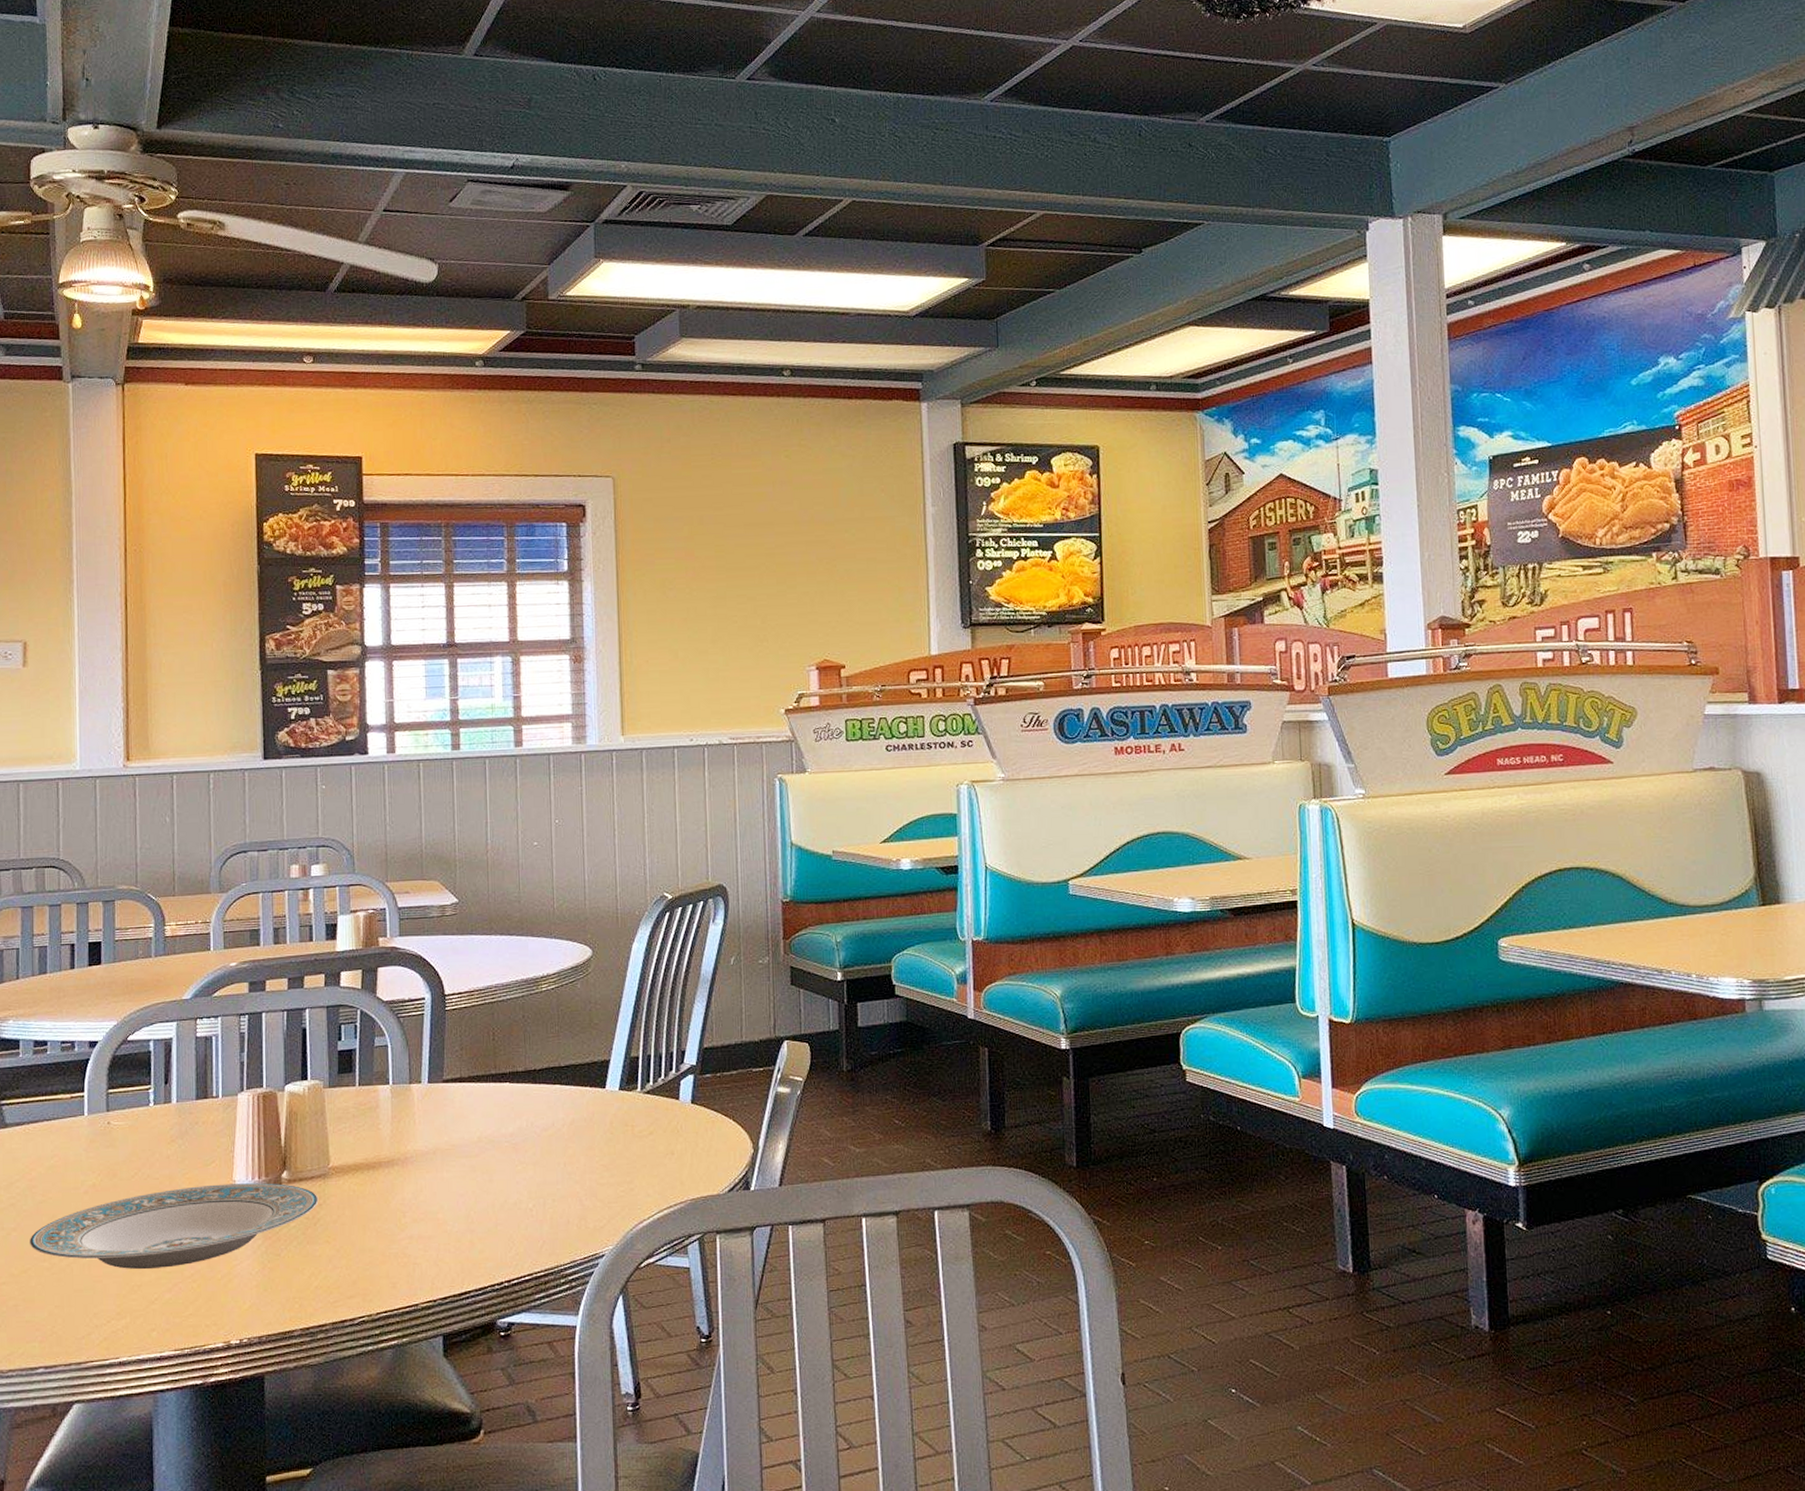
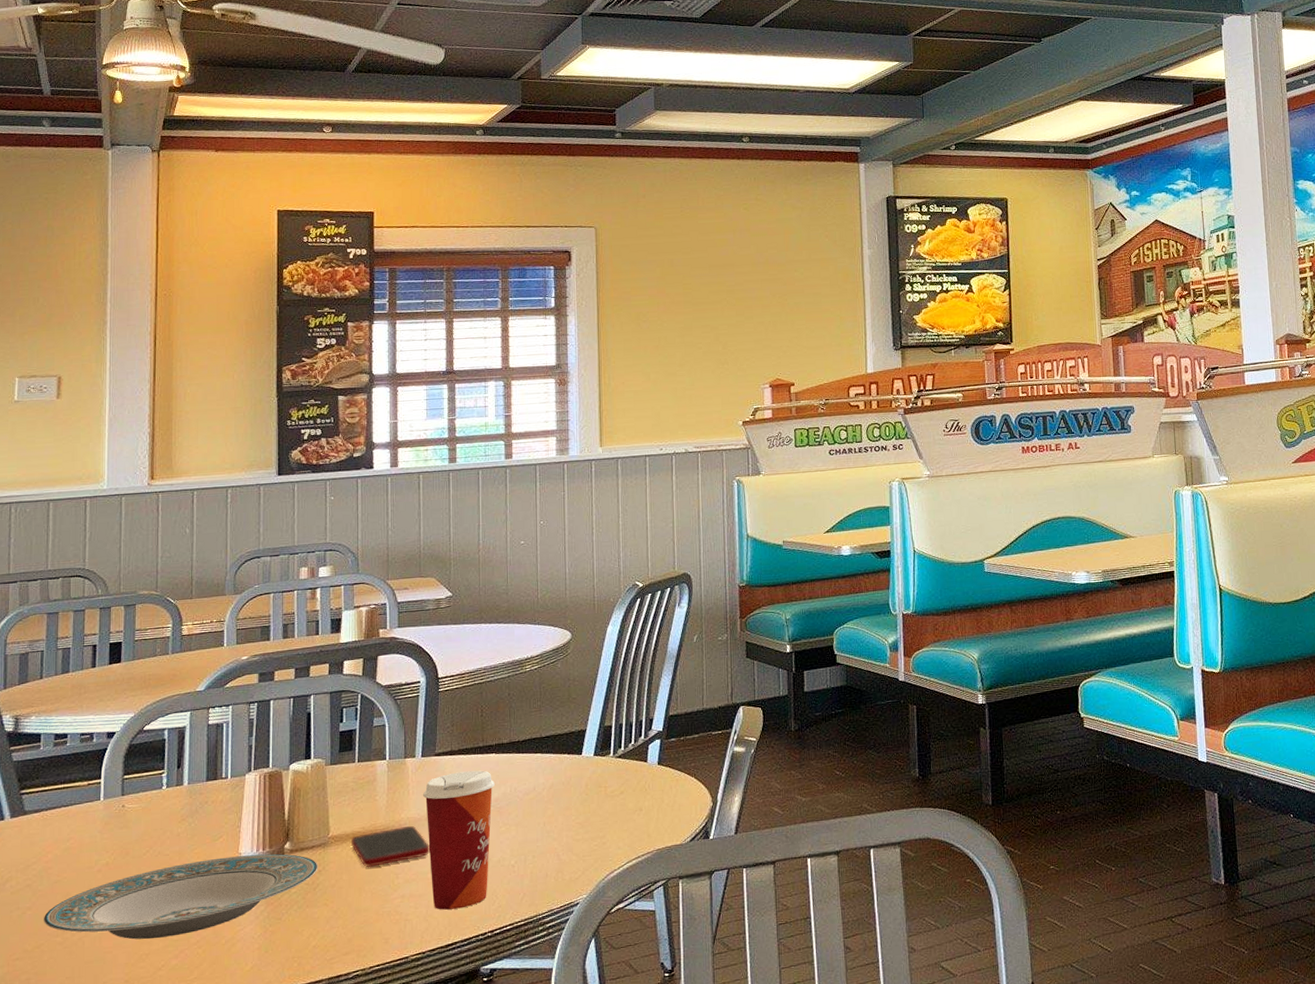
cell phone: none [354,1159,439,1204] -> present [351,825,430,868]
paper cup: none [431,1101,509,1255] -> present [423,770,495,910]

